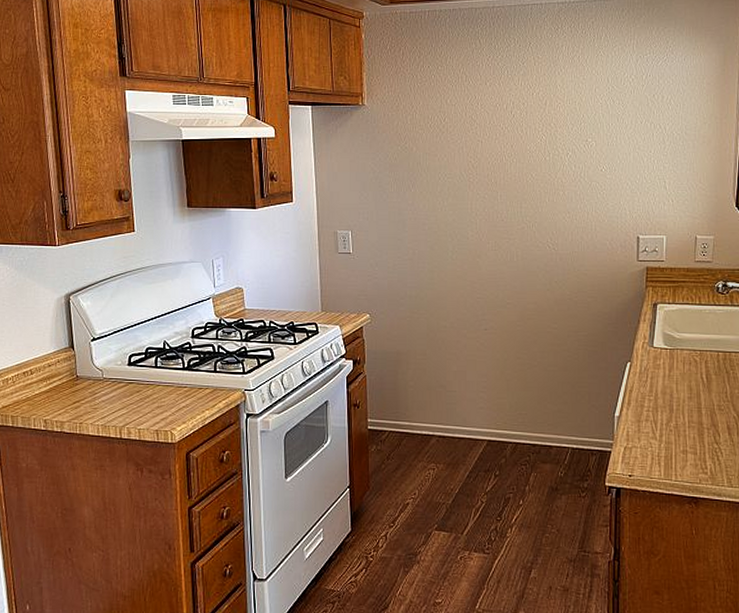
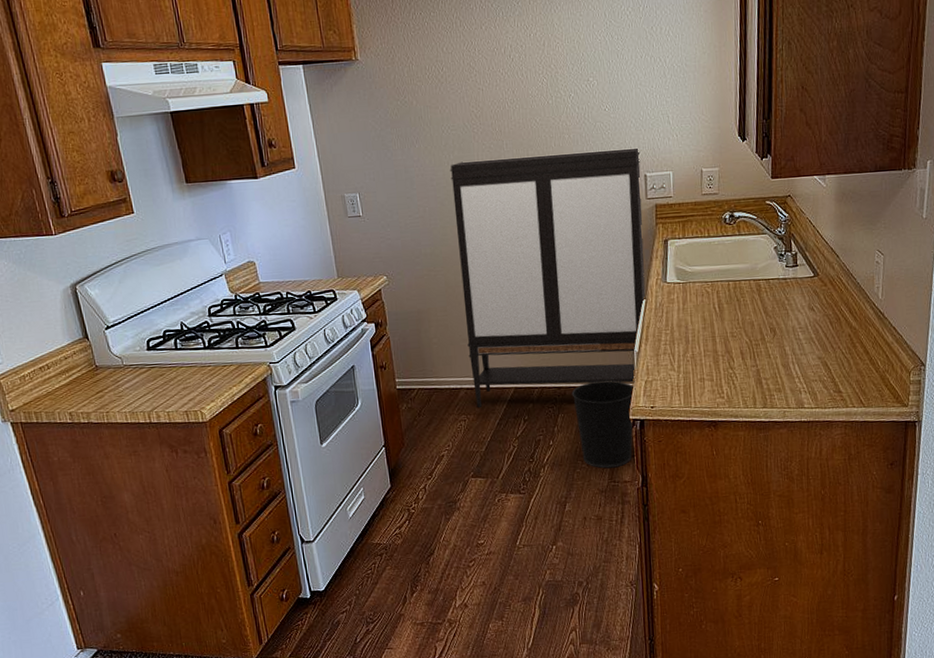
storage cabinet: none [442,209,635,457] -> present [450,149,646,407]
wastebasket: none [546,442,614,536] -> present [571,380,636,469]

